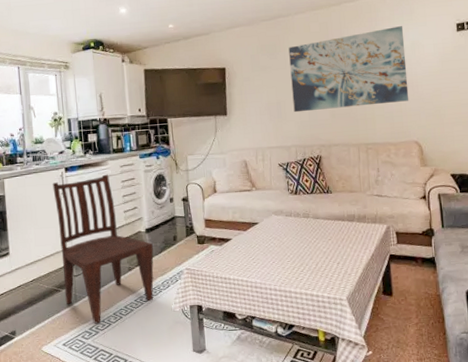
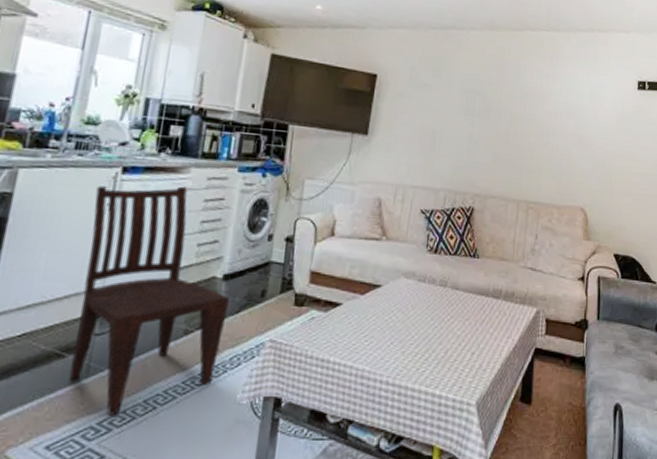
wall art: present [288,26,409,113] -> none [450,66,585,159]

